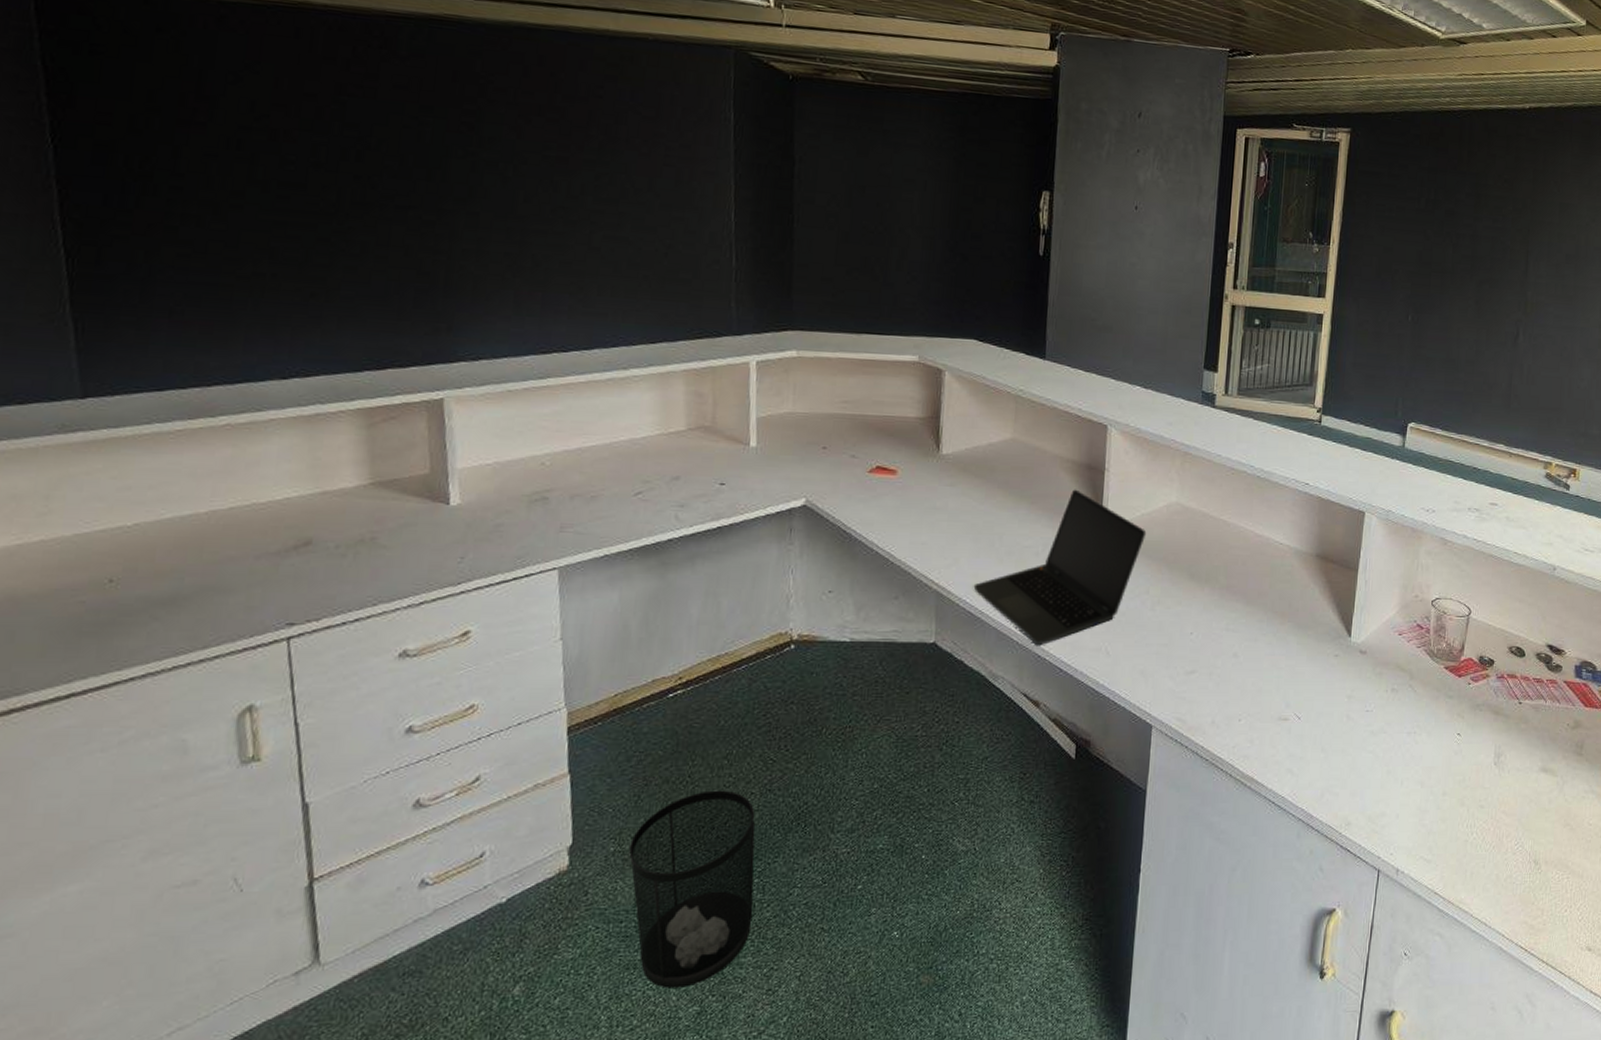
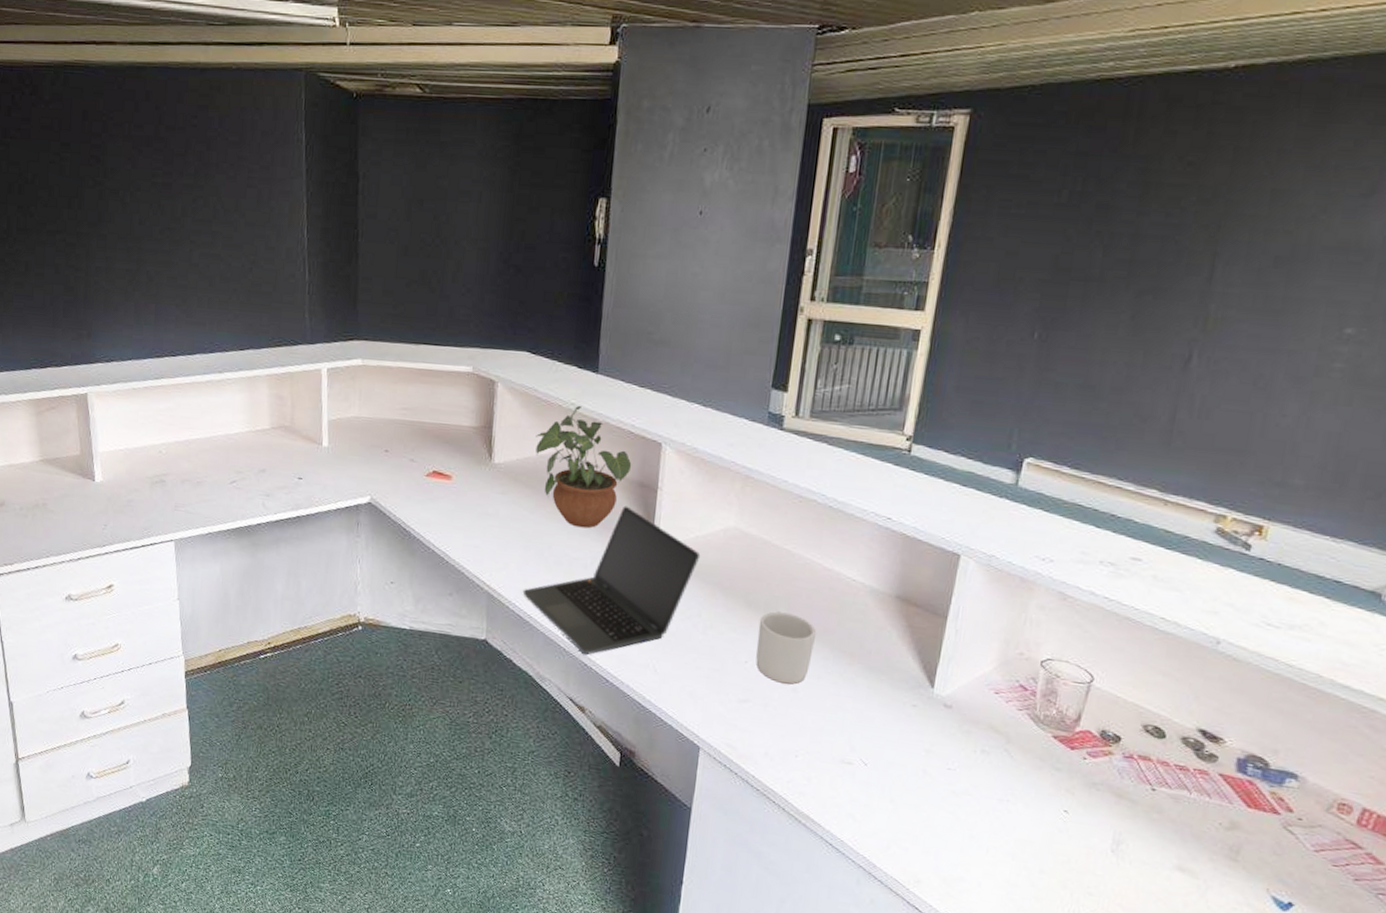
waste bin: present [629,790,756,989] -> none [233,740,331,897]
potted plant: none [985,393,1080,515] -> present [535,406,632,528]
mug: none [1199,579,1252,650] -> present [756,610,817,685]

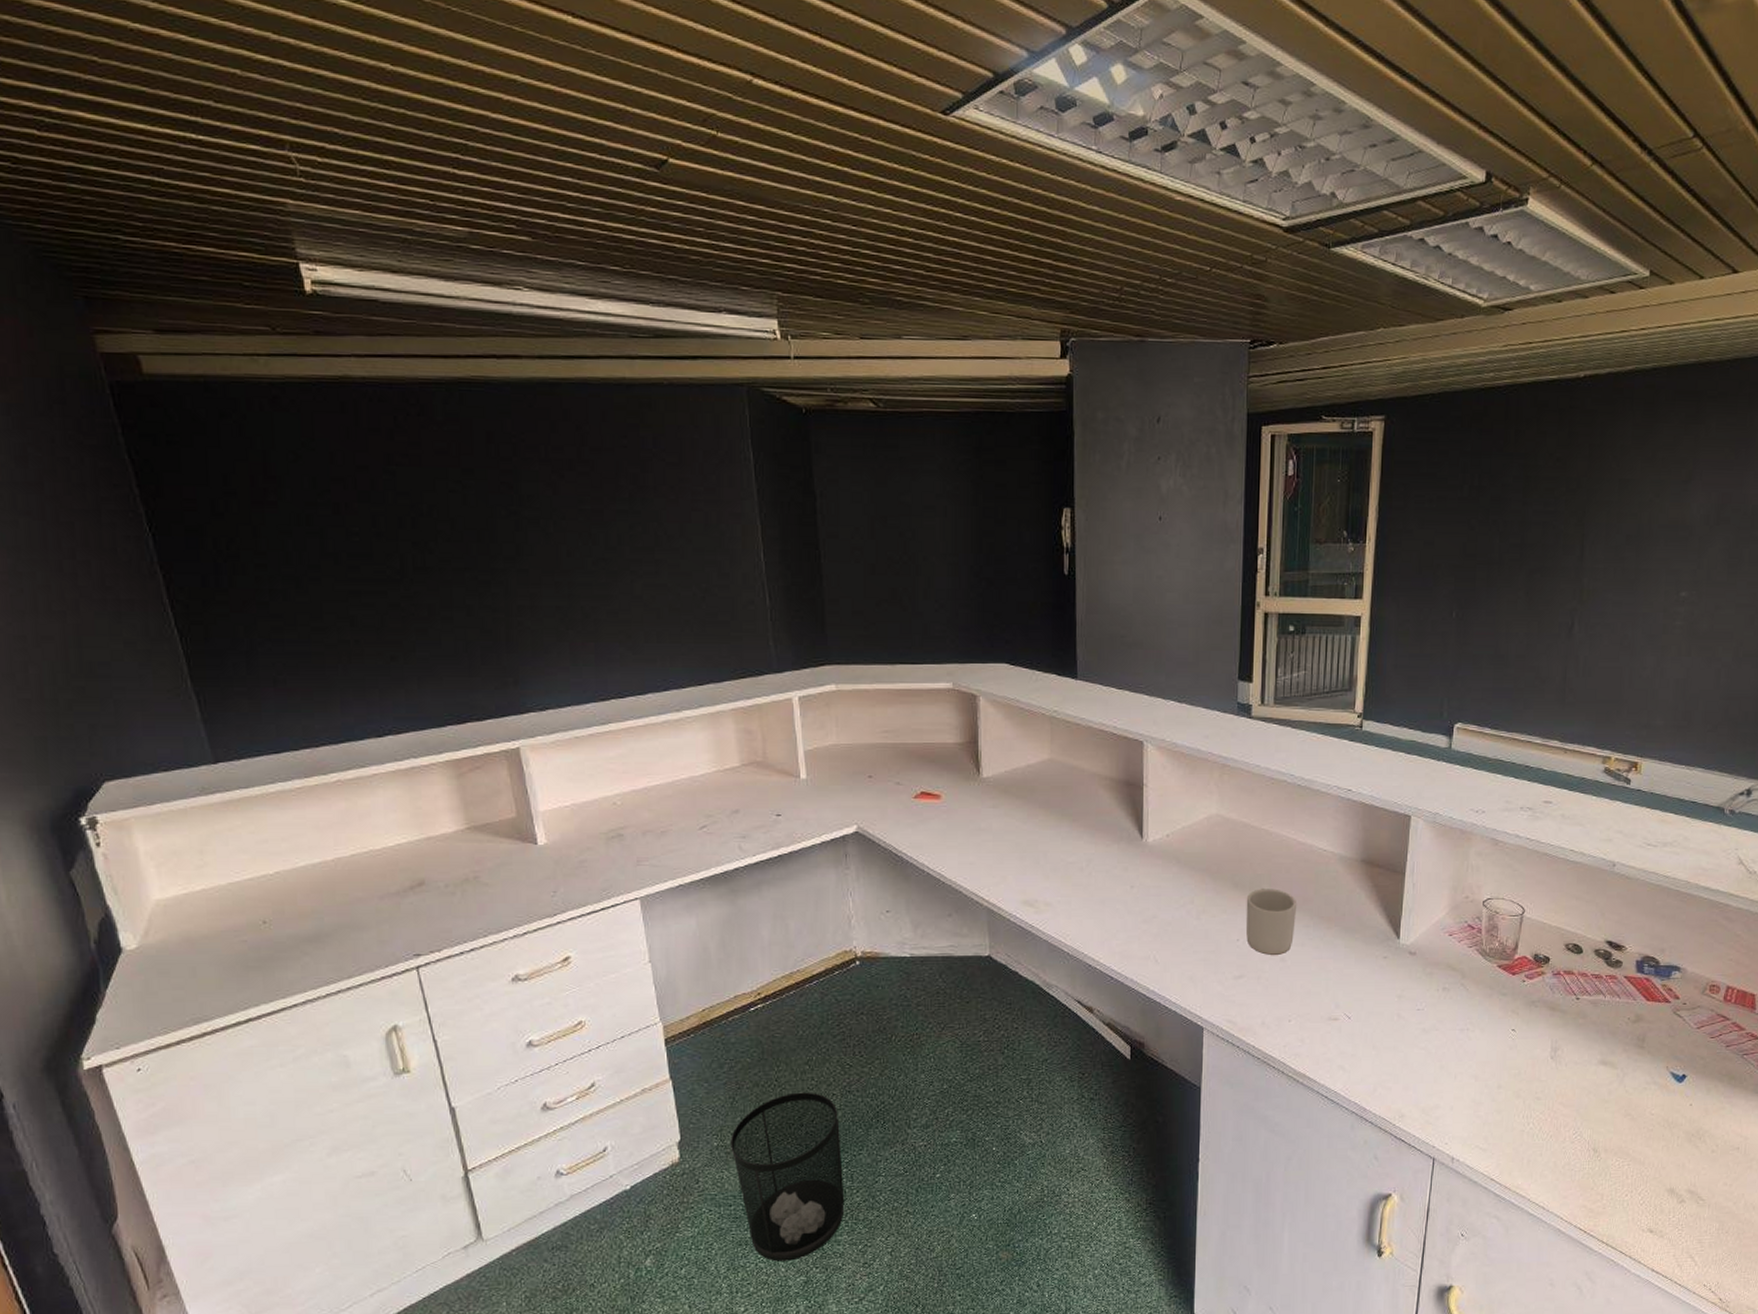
waste bin: none [233,740,331,897] -> present [731,1092,845,1262]
laptop: present [522,505,701,656] -> none [1022,805,1188,956]
potted plant: present [535,406,632,528] -> none [1022,713,1117,832]

